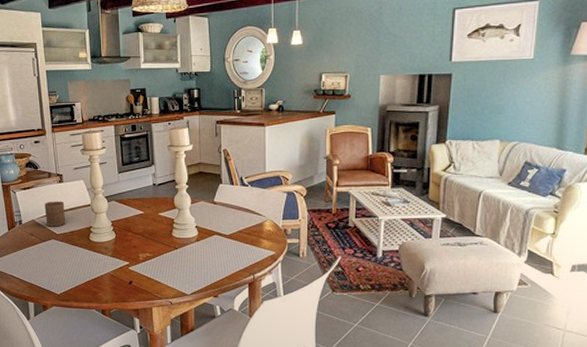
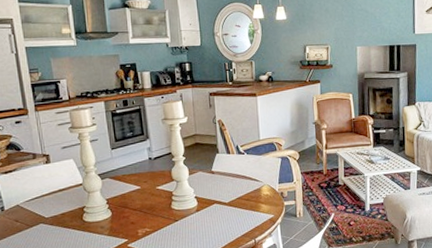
cup: present [44,201,66,227] -> none [30,182,56,211]

